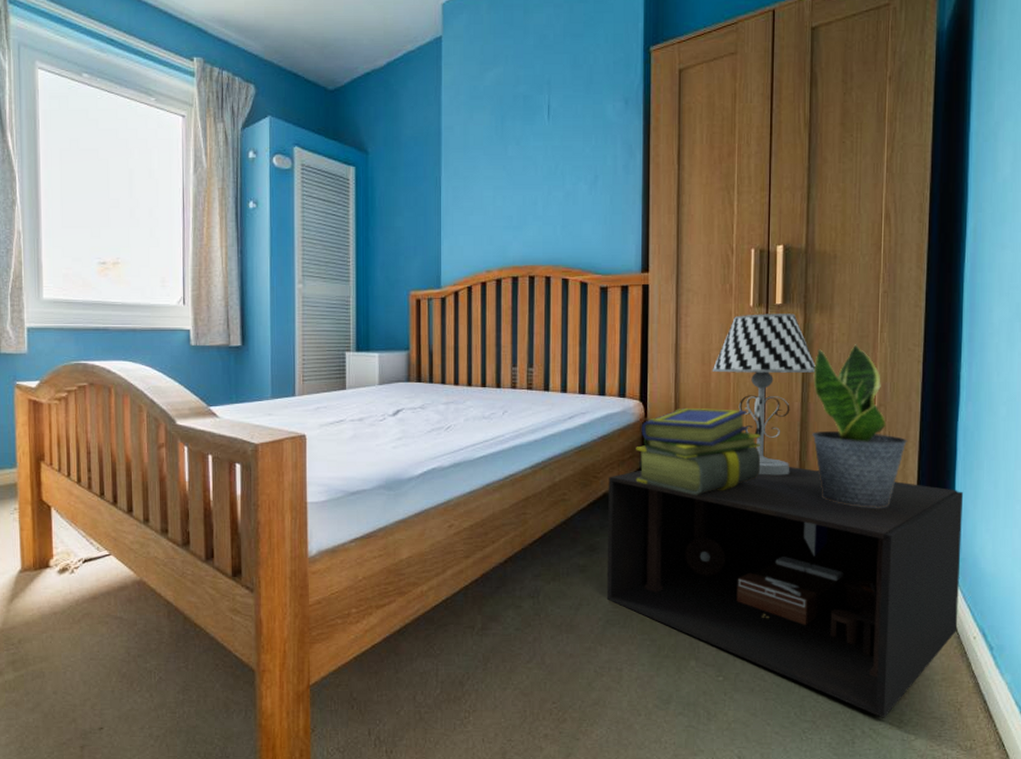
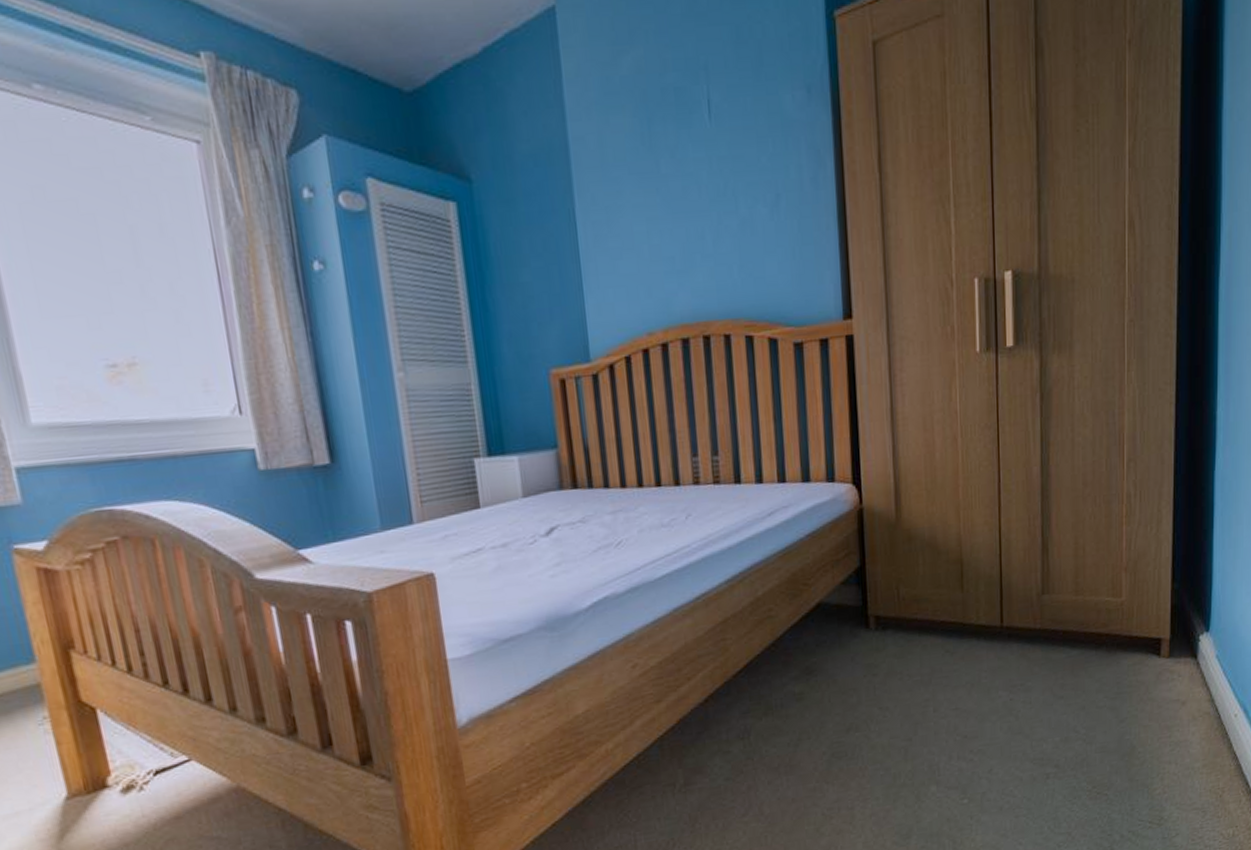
nightstand: present [606,467,964,718] -> none [822,544,1222,818]
stack of books: present [636,407,761,495] -> none [851,482,998,593]
table lamp: present [712,313,816,475] -> none [935,357,1056,559]
potted plant: present [812,344,908,508] -> none [1053,388,1161,584]

